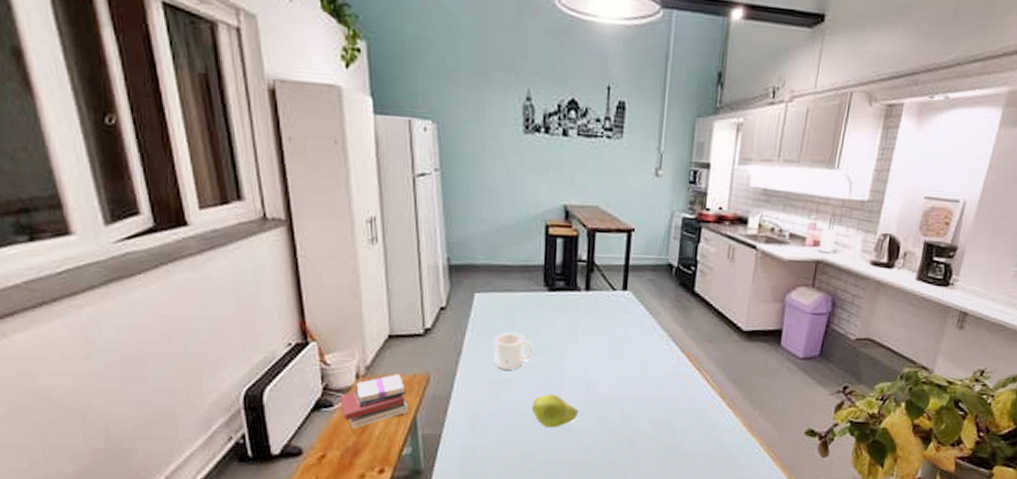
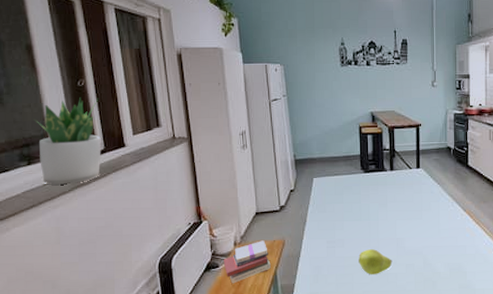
planter: none [36,142,150,276] -> present [35,97,101,185]
mug: present [494,333,533,370] -> none [328,205,356,232]

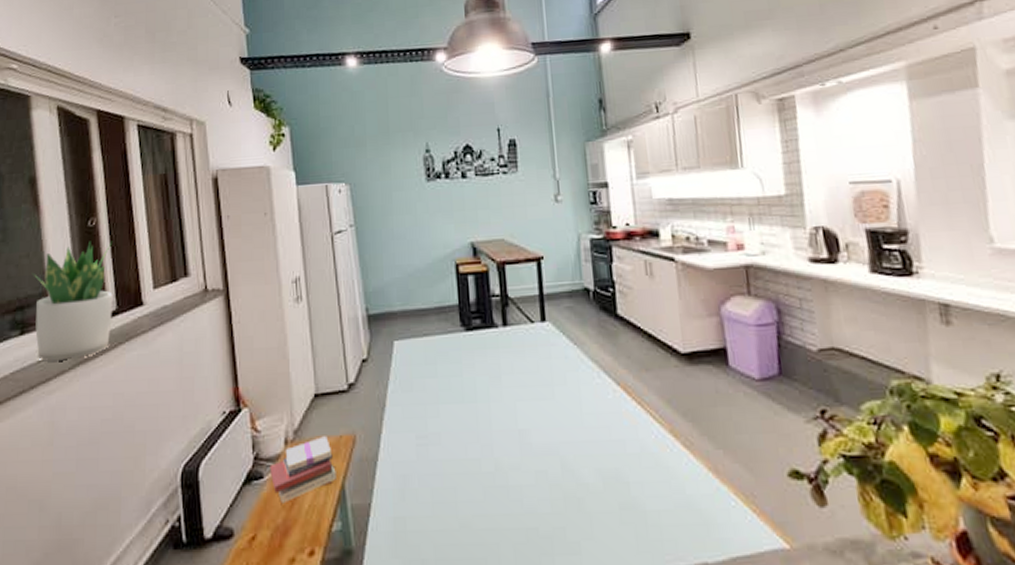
fruit: present [359,249,393,274] -> none [463,447,514,488]

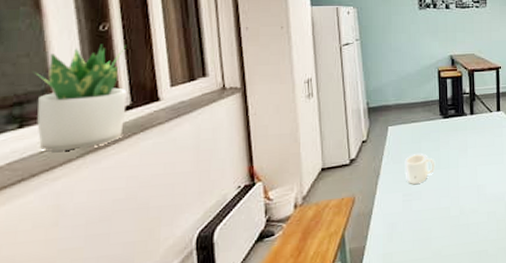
books: present [269,436,336,504] -> none [280,199,338,254]
mug: none [416,380,457,422] -> present [404,153,434,184]

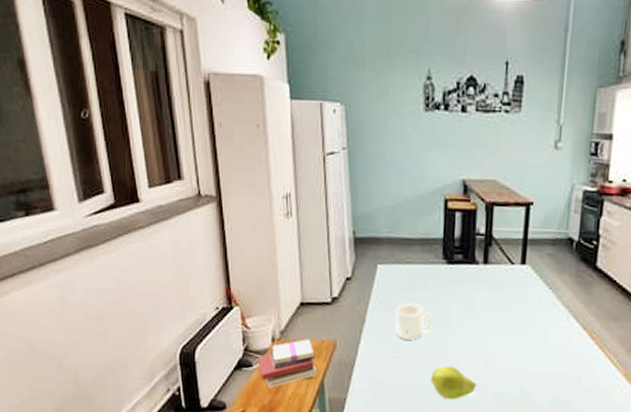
planter: present [34,43,127,152] -> none [31,133,111,245]
books: none [280,199,338,254] -> present [258,339,317,389]
fruit: none [437,199,473,227] -> present [431,366,477,400]

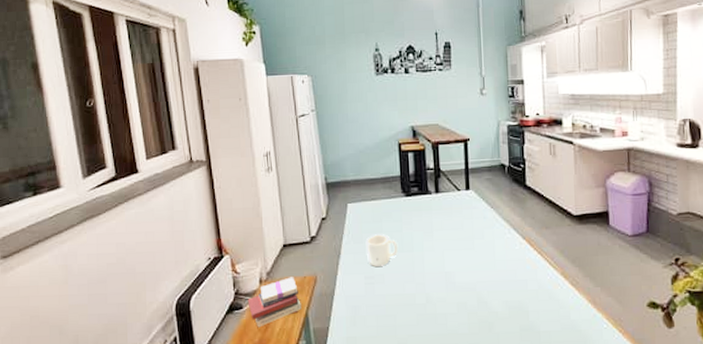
fruit: present [431,366,477,400] -> none [402,285,441,315]

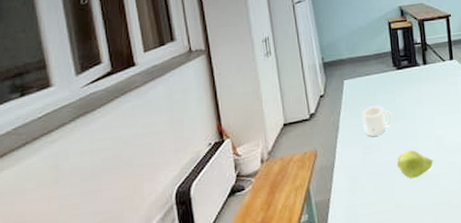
books: present [247,277,301,328] -> none [249,154,303,207]
fruit: none [402,285,441,315] -> present [397,150,433,178]

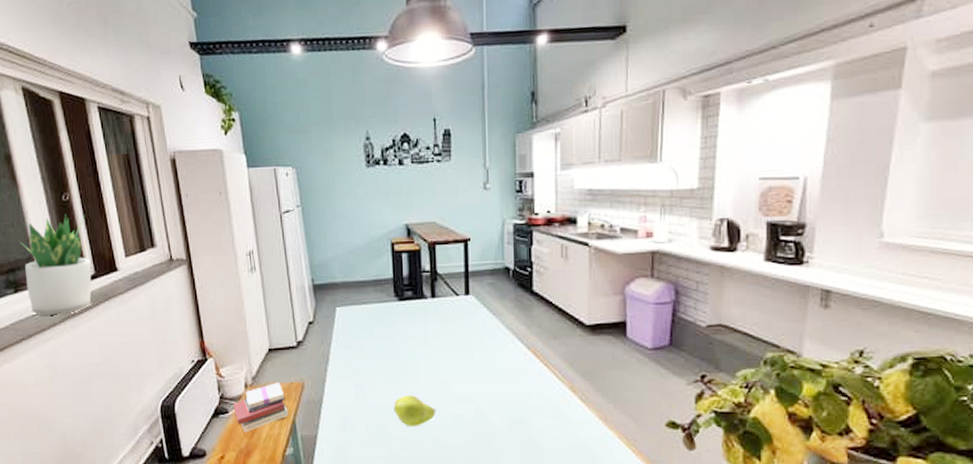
planter: none [30,16,108,117] -> present [19,213,92,315]
books: none [249,154,303,207] -> present [233,382,288,433]
mug: present [362,106,392,137] -> none [355,340,390,374]

